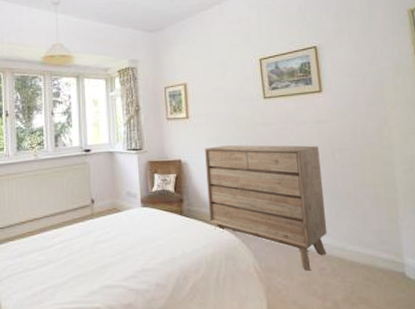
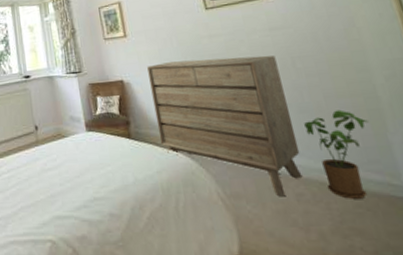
house plant: none [334,197,385,273] -> present [304,109,368,199]

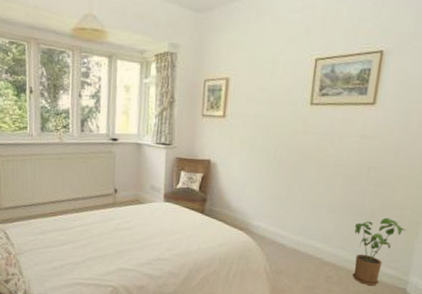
dresser: present [147,55,303,197] -> none [229,150,356,277]

